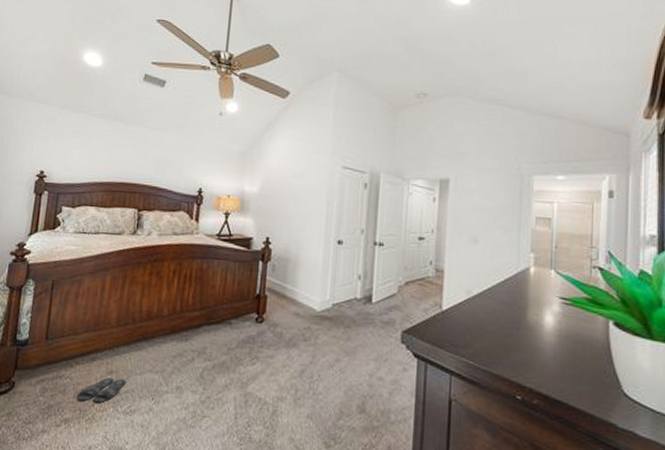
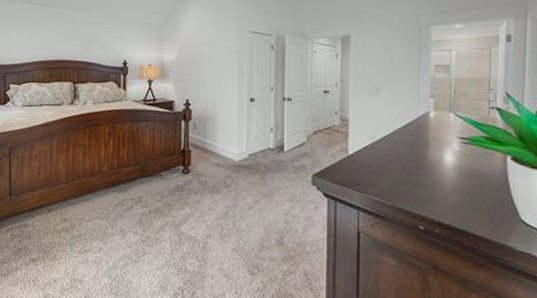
slippers: present [77,378,126,404] -> none [41,225,78,246]

